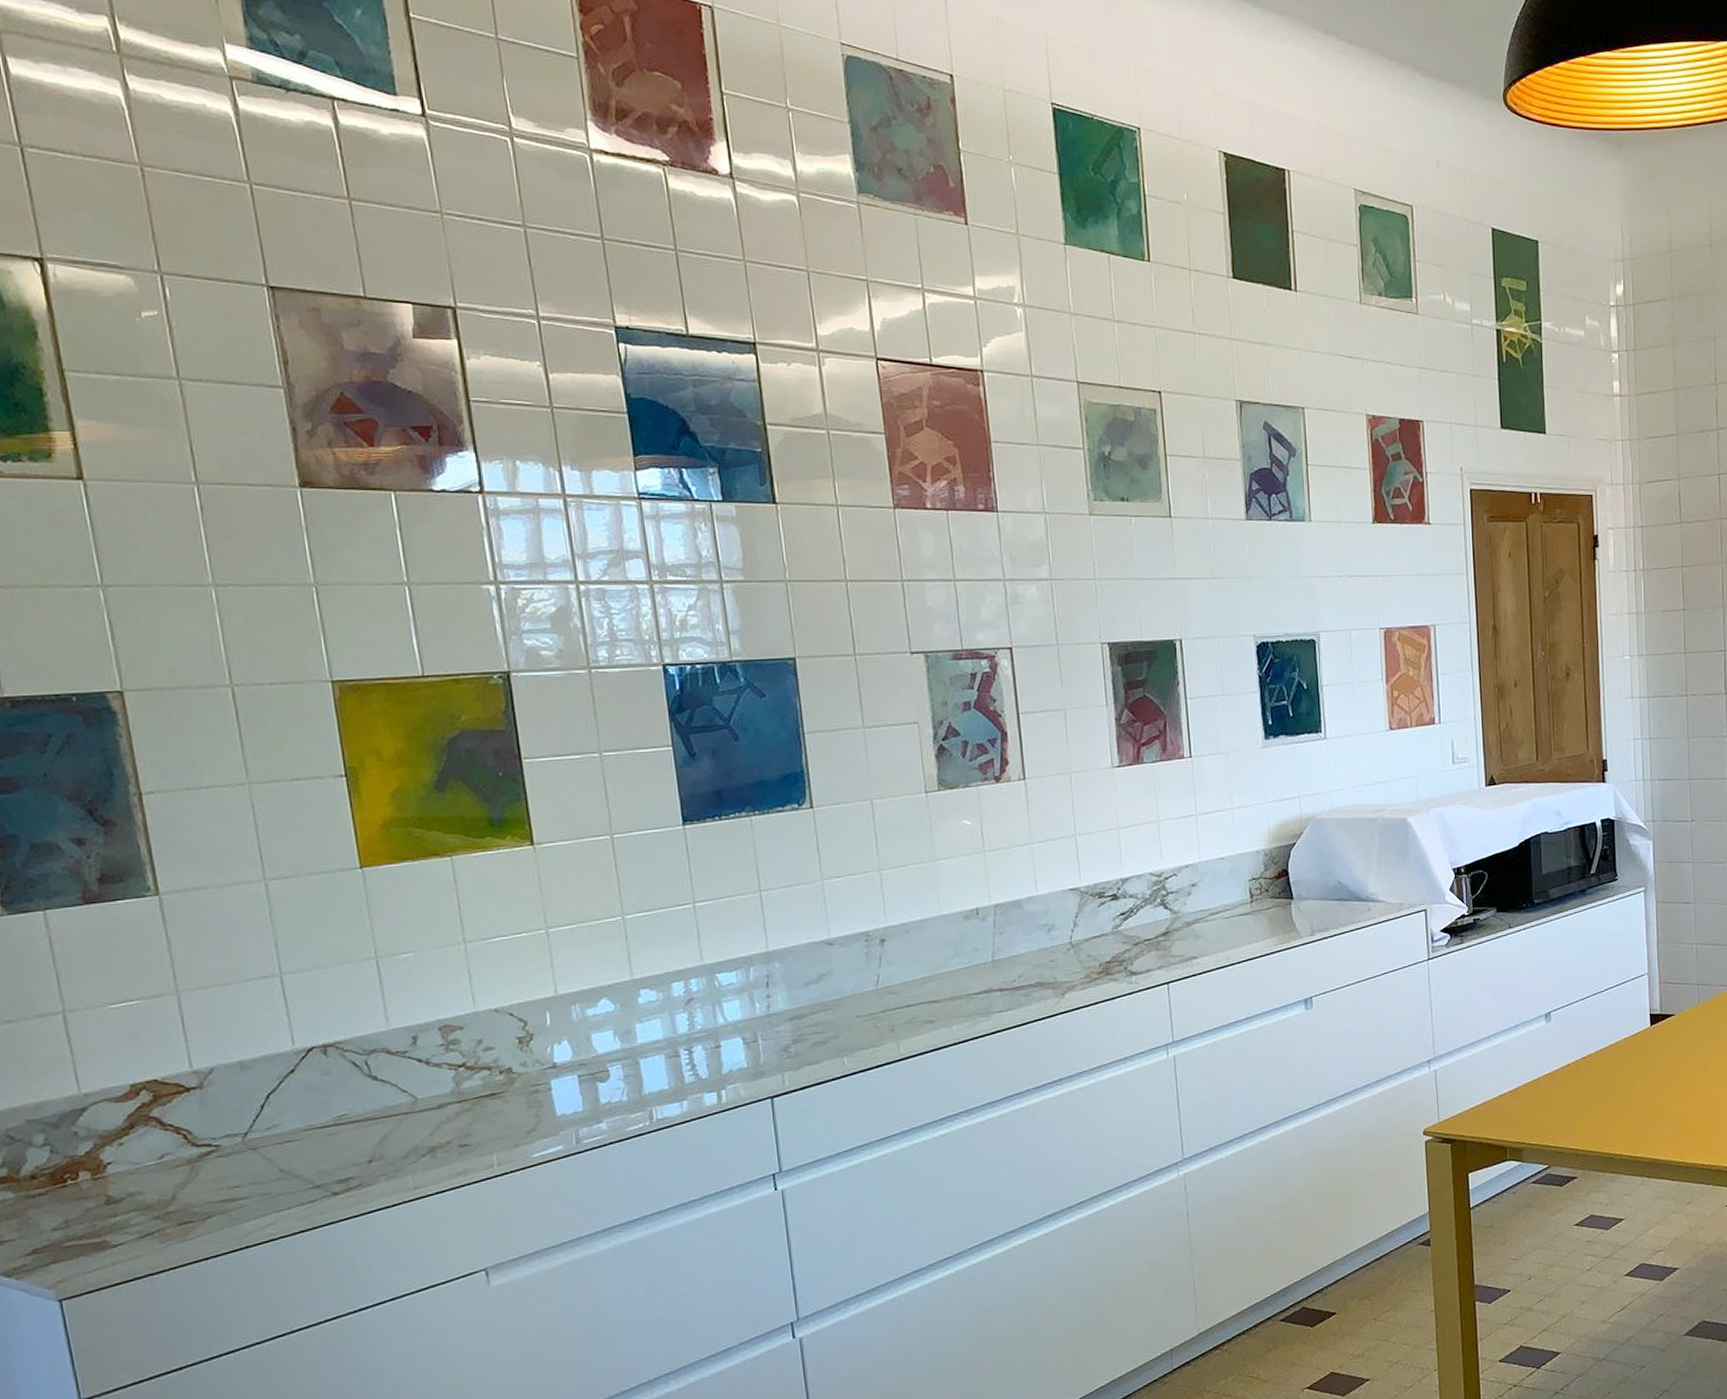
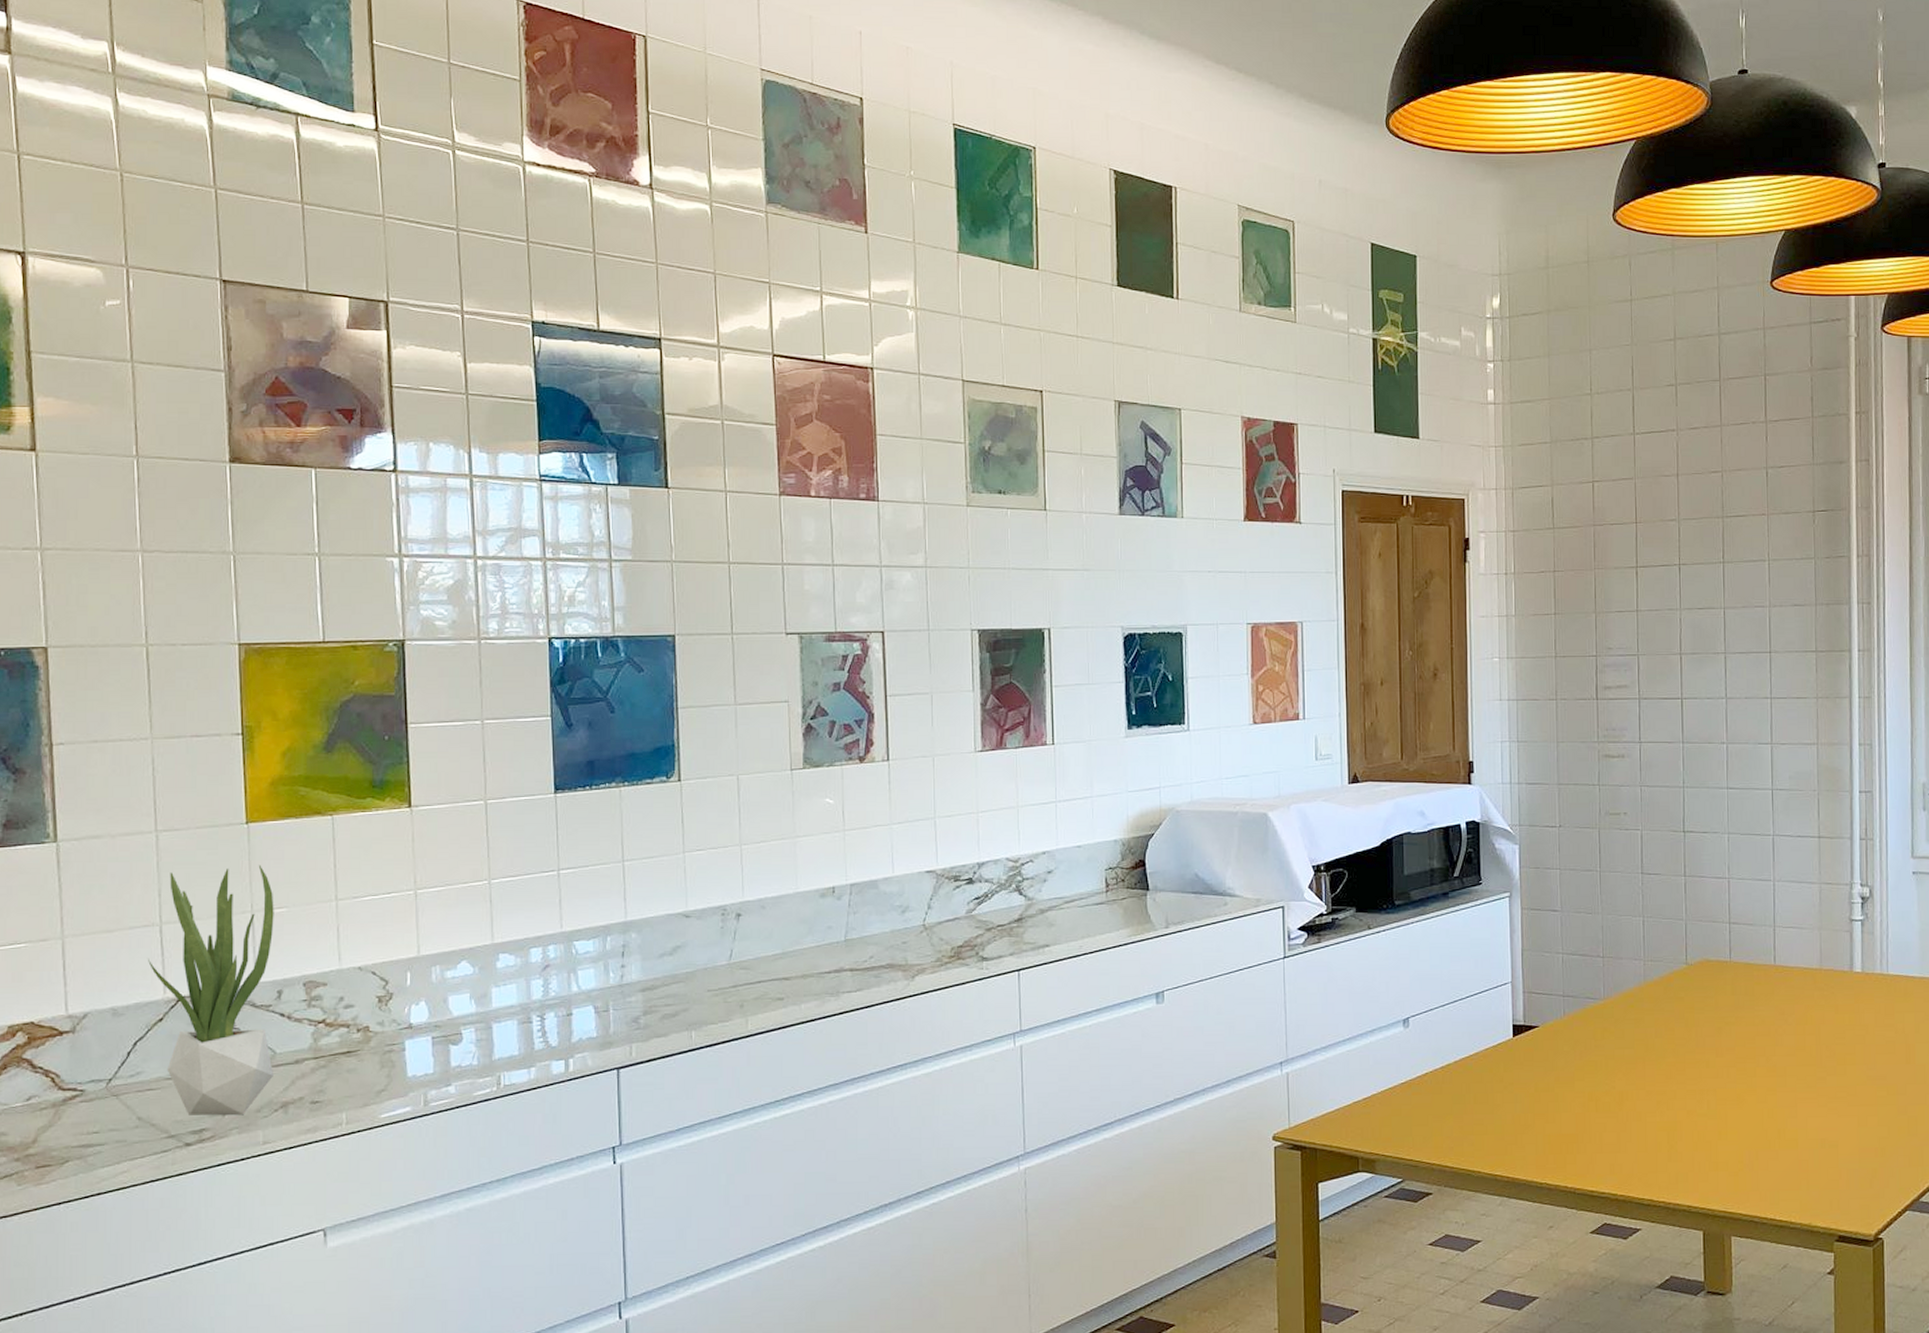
potted plant: none [272,910,417,1165] -> present [148,864,274,1116]

